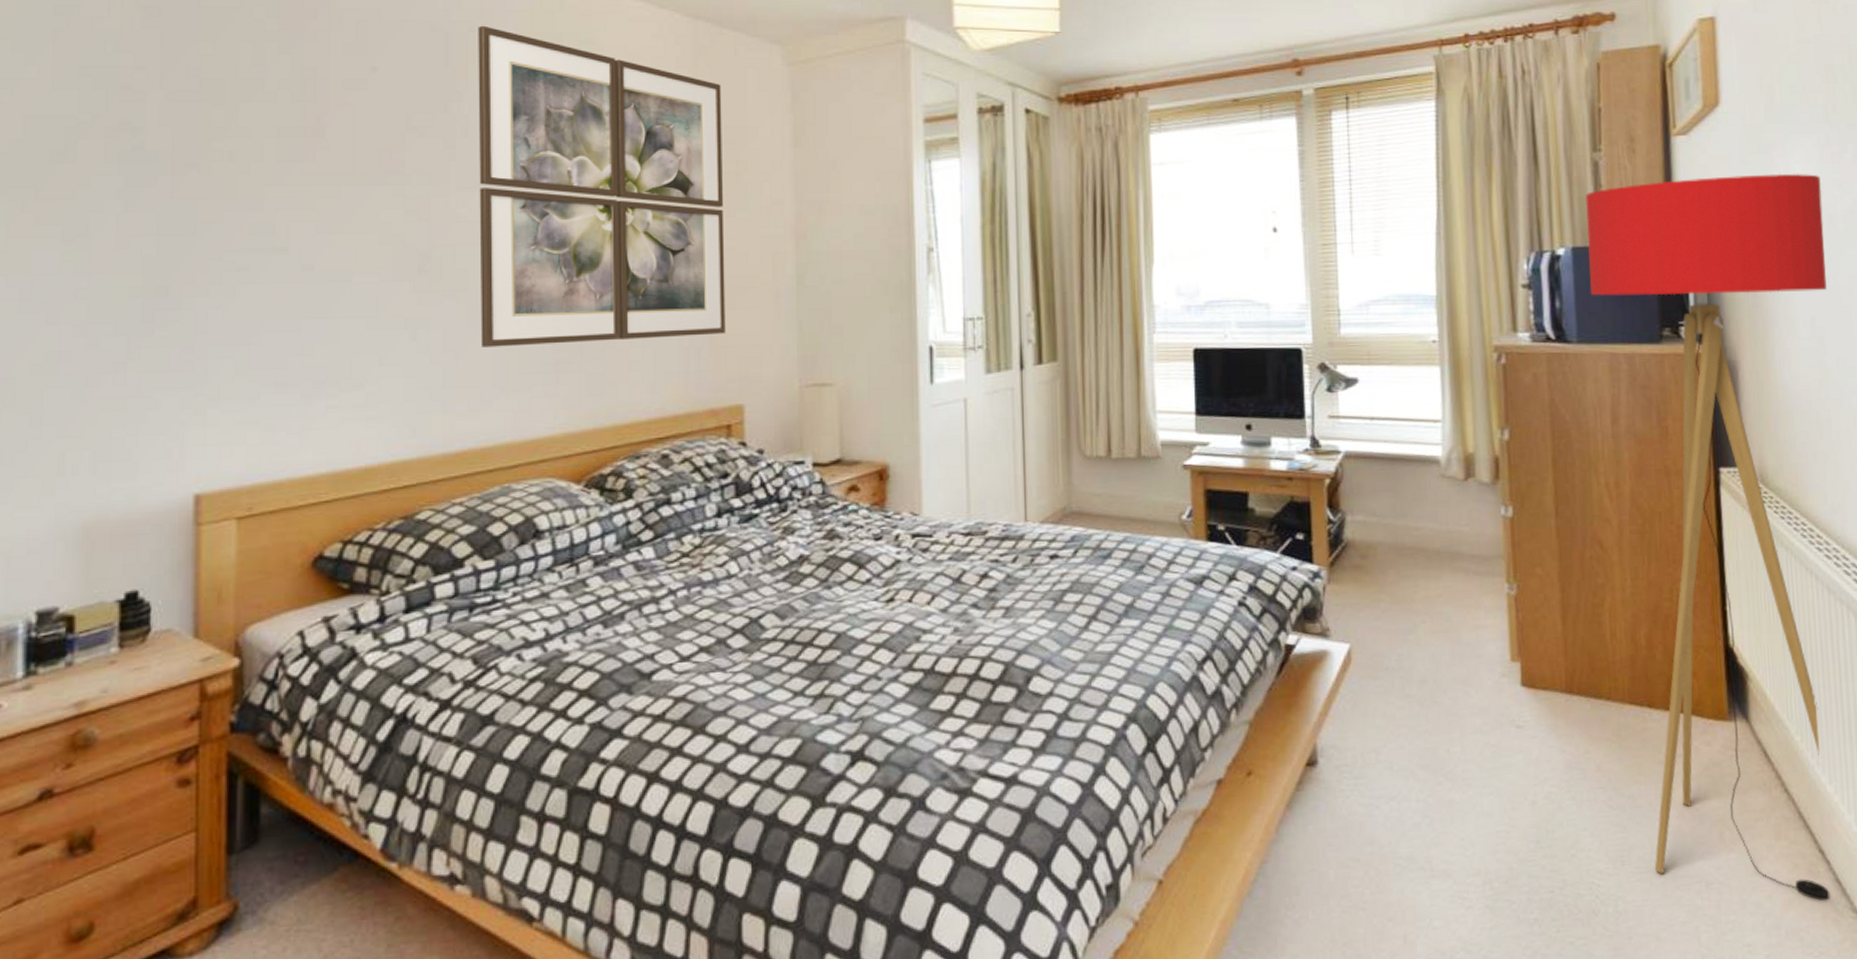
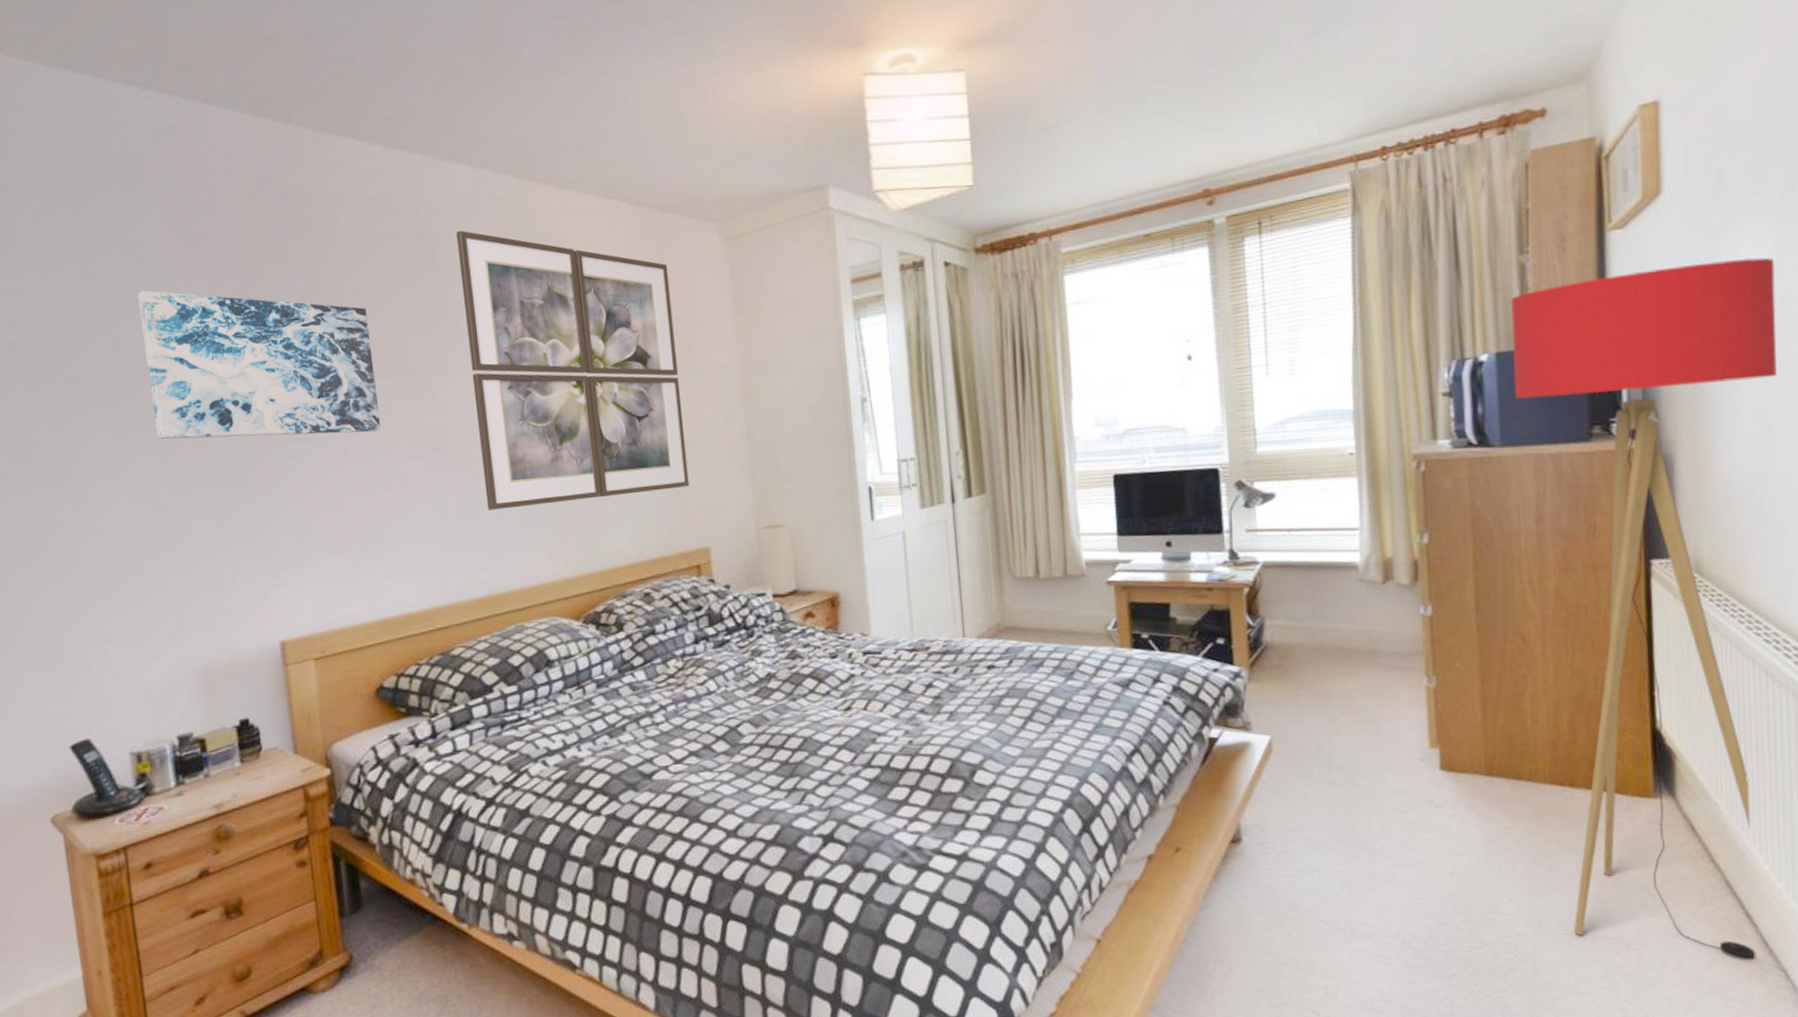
wall art: none [66,59,359,246] -> present [137,291,381,440]

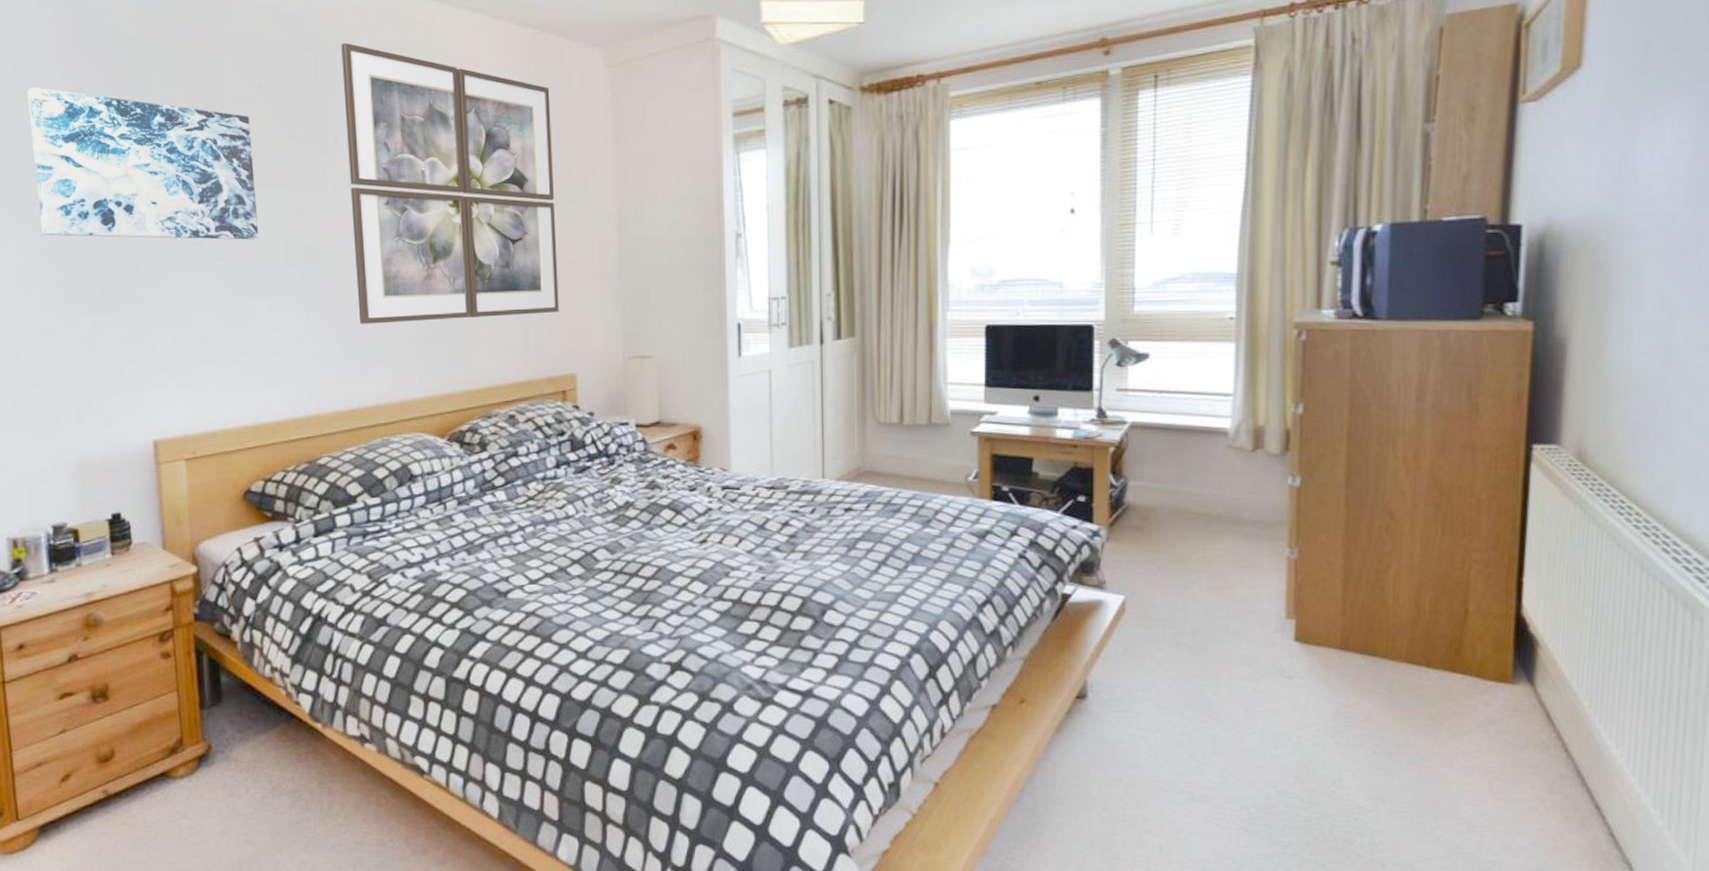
floor lamp: present [1510,257,1778,961] -> none [1406,138,1696,851]

